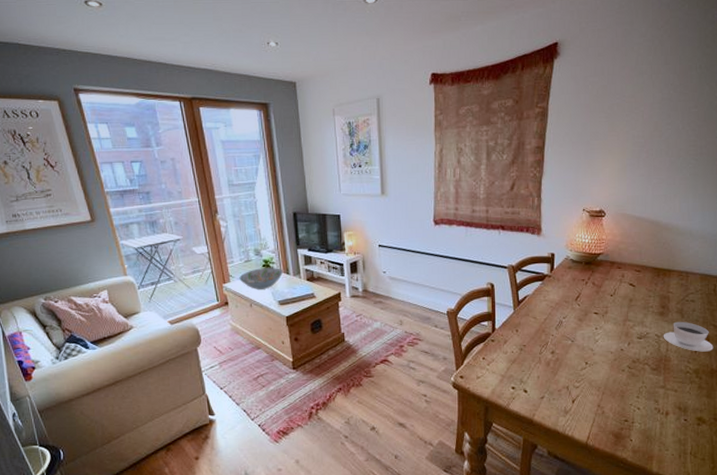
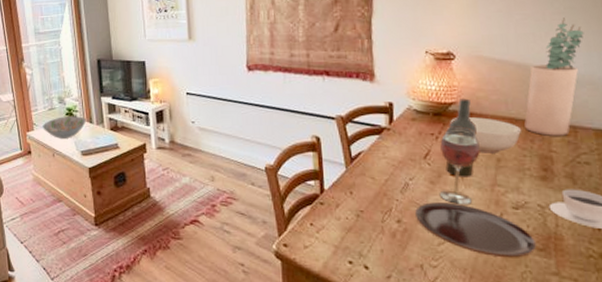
plate: none [566,335,651,377] -> present [415,202,536,258]
wineglass: none [585,273,618,337] -> present [439,126,480,204]
wine bottle: none [591,250,618,315] -> present [445,98,478,177]
bowl: none [597,264,650,295] -> present [450,116,522,153]
vase: none [652,182,702,280] -> present [524,18,584,136]

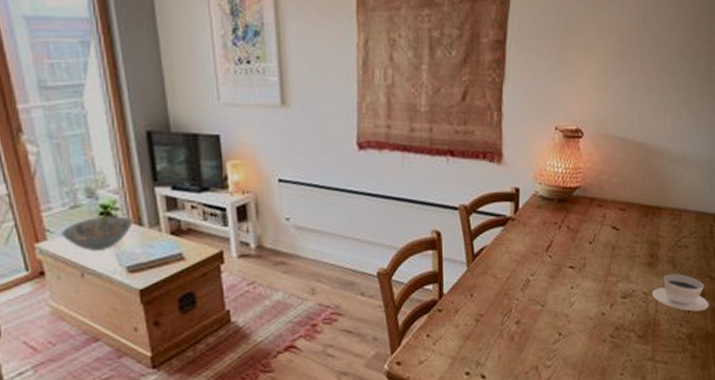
plate: present [415,202,536,258] -> none [534,297,637,349]
wineglass: present [439,126,480,204] -> none [558,213,598,298]
wine bottle: present [445,98,478,177] -> none [566,182,598,269]
bowl: present [450,116,522,153] -> none [573,202,637,242]
vase: present [524,18,584,136] -> none [639,93,697,220]

